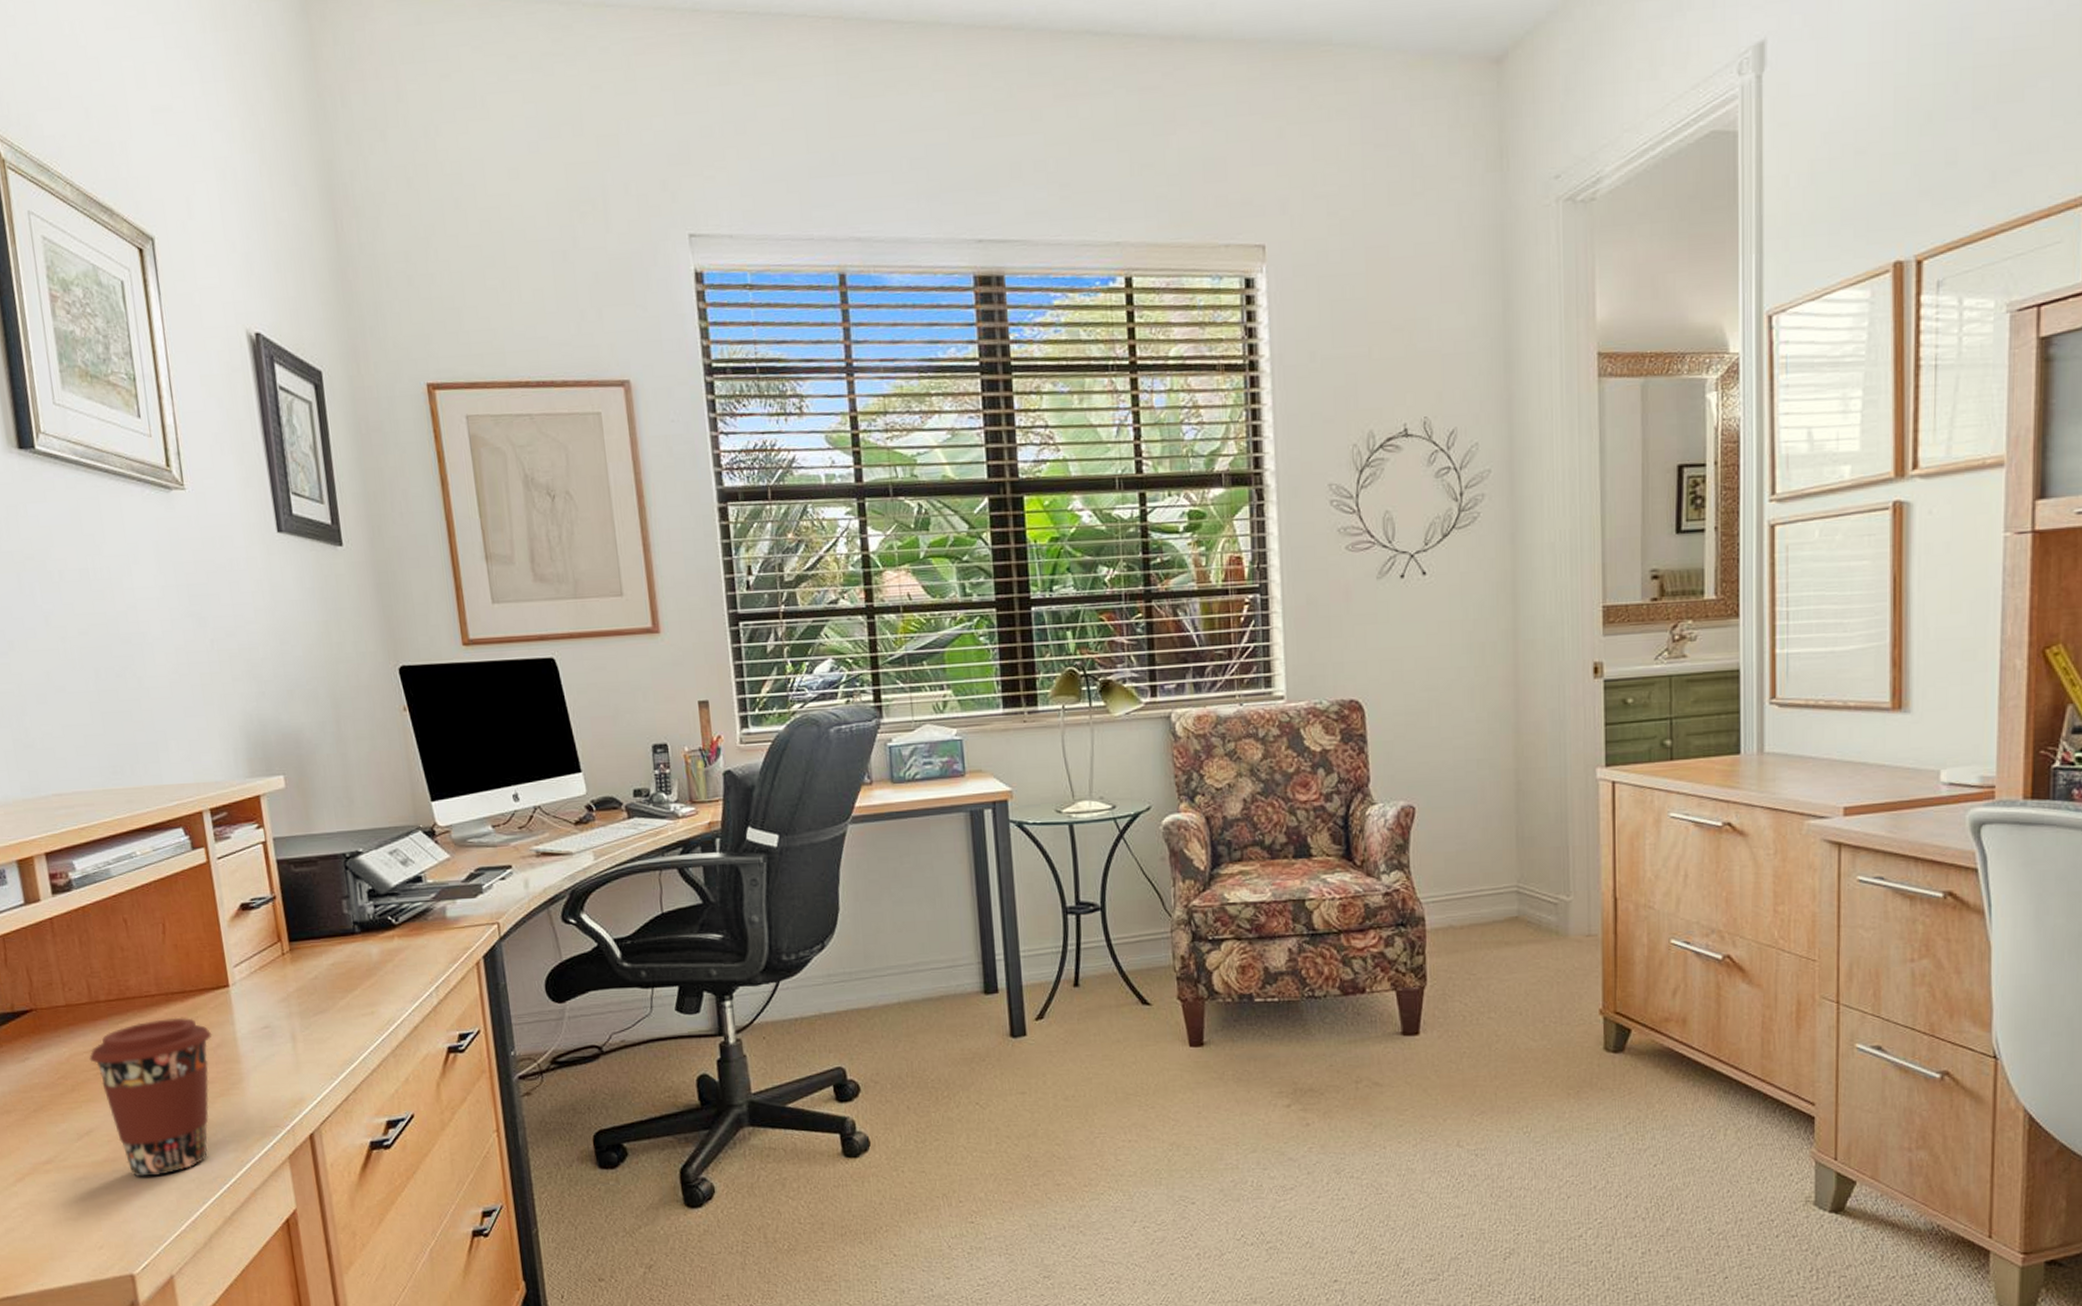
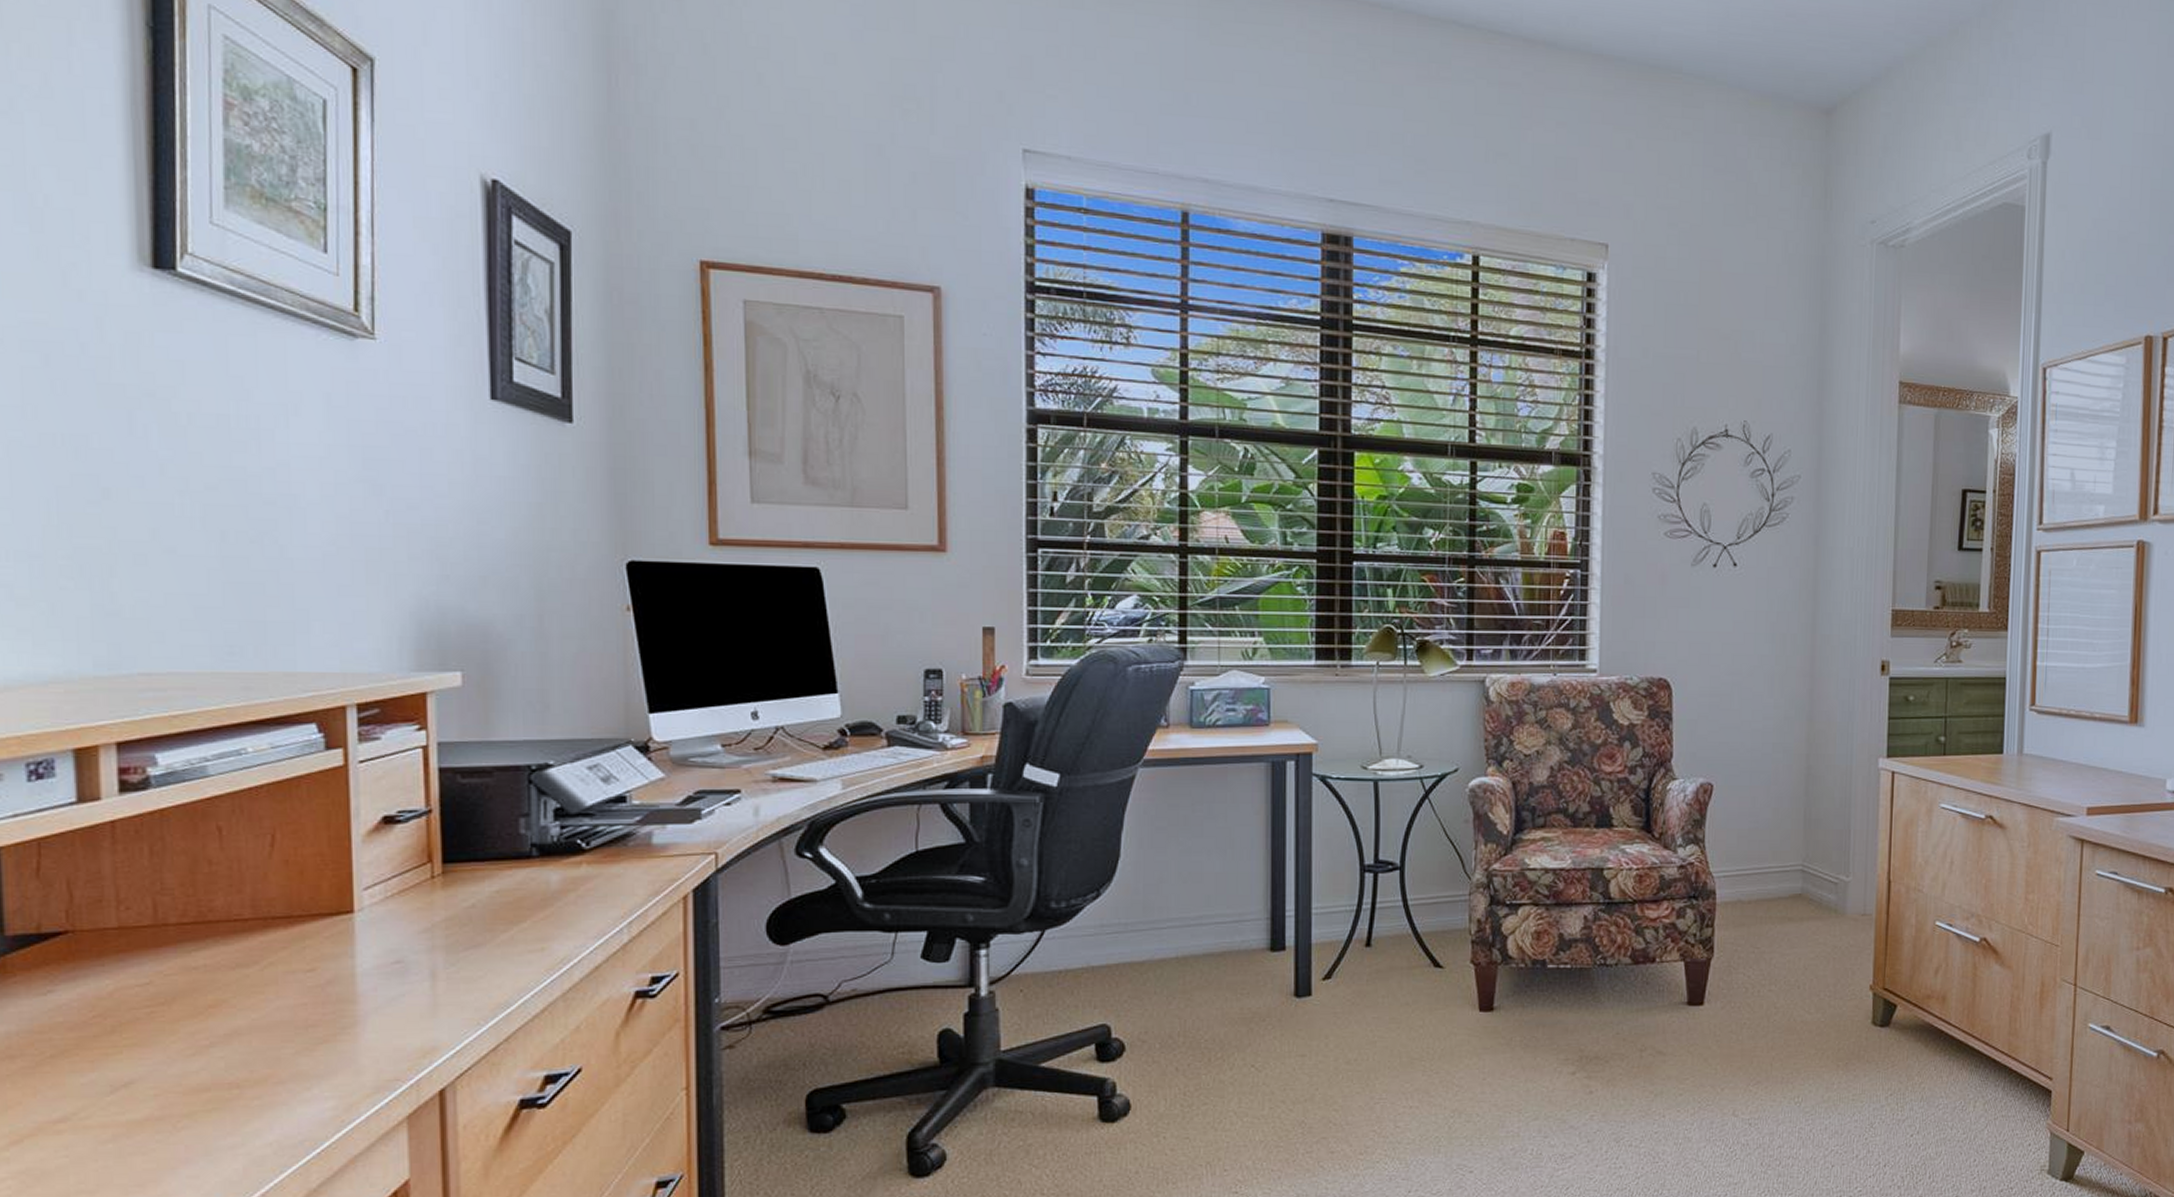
coffee cup: present [89,1017,213,1177] -> none [142,946,322,1140]

